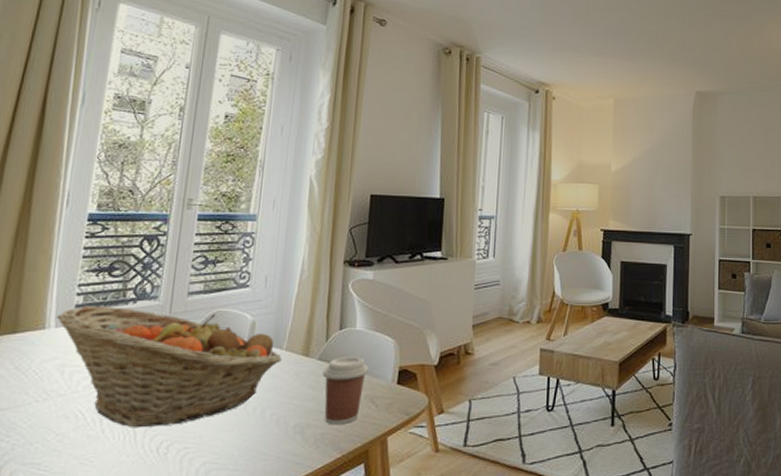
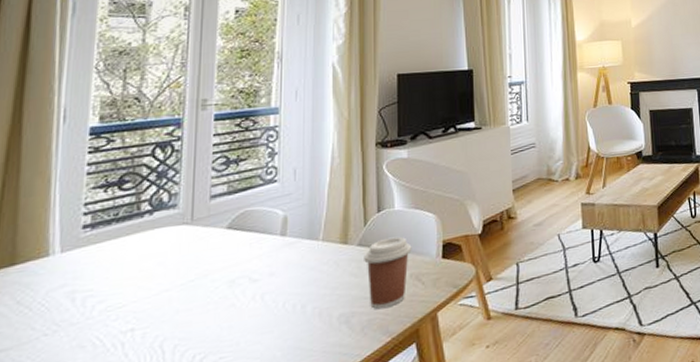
fruit basket: present [56,306,282,428] -> none [61,214,319,347]

